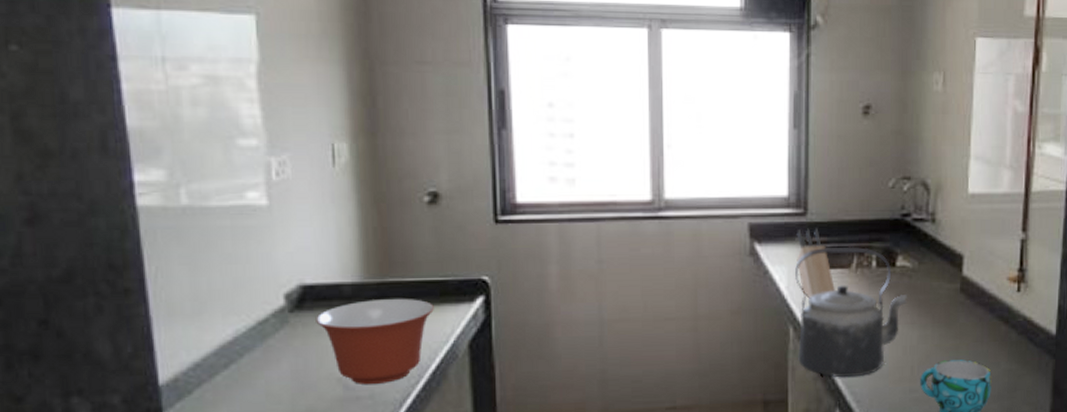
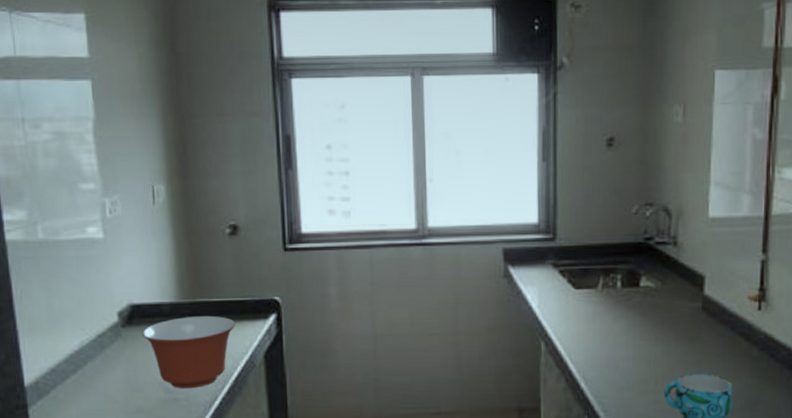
kettle: present [795,246,907,378] -> none [546,268,651,389]
knife block: present [797,228,835,298] -> none [546,252,583,315]

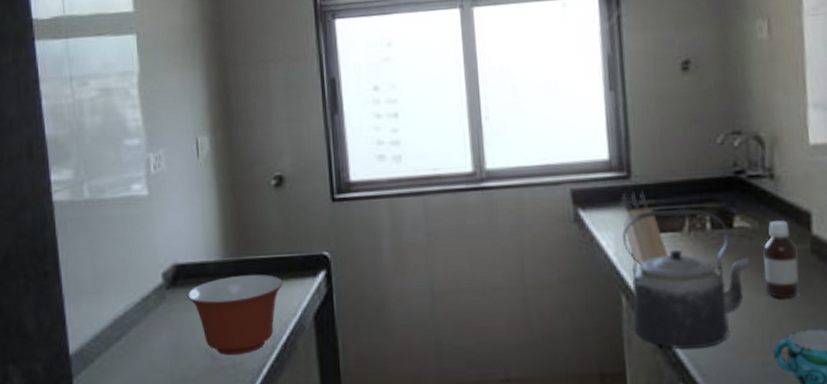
knife block: none [546,252,583,315] -> present [621,191,668,264]
kettle: none [546,268,651,389] -> present [622,208,750,350]
bottle: none [662,282,691,347] -> present [762,220,799,298]

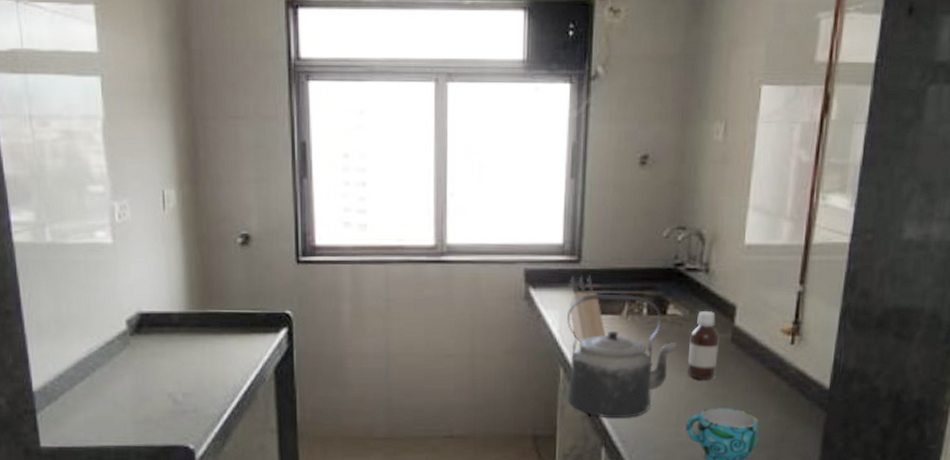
mixing bowl: present [187,274,283,356] -> none [151,327,246,401]

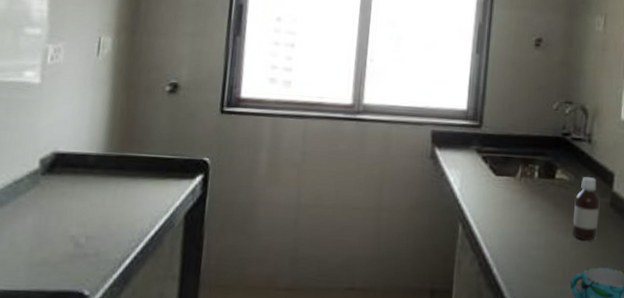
kettle: present [567,294,677,419] -> none [464,157,563,276]
knife block: present [569,275,605,341] -> none [470,139,501,200]

